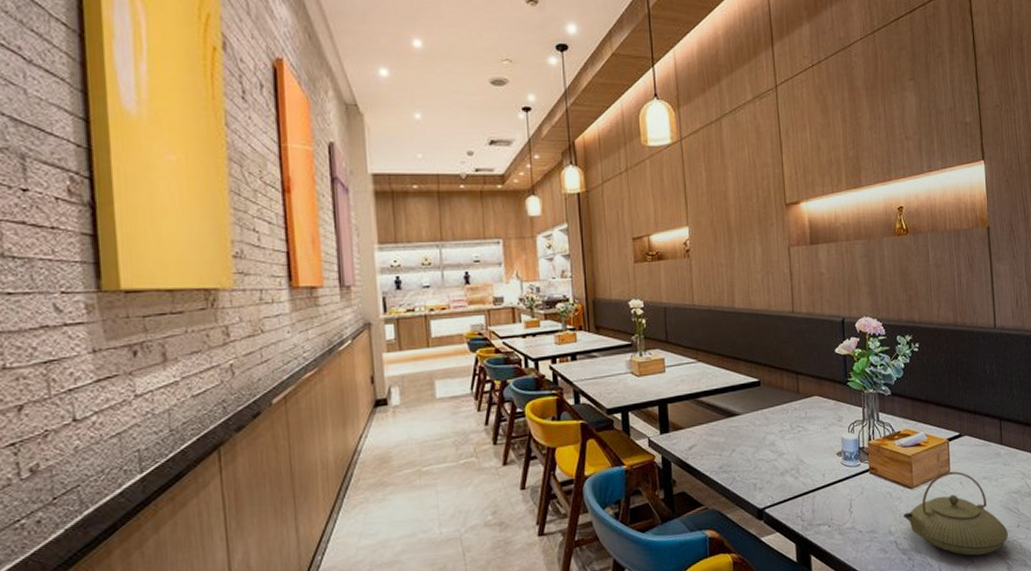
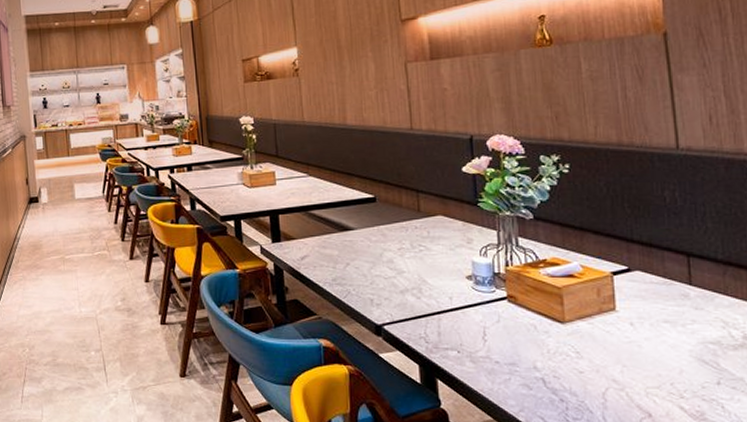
teapot: present [903,471,1009,556] -> none [552,310,704,410]

